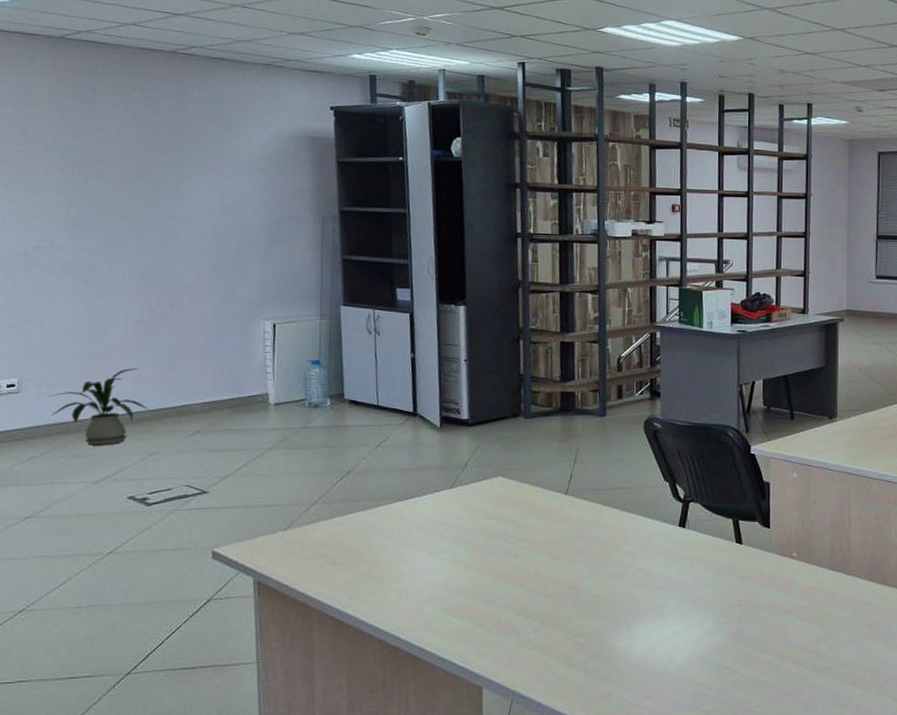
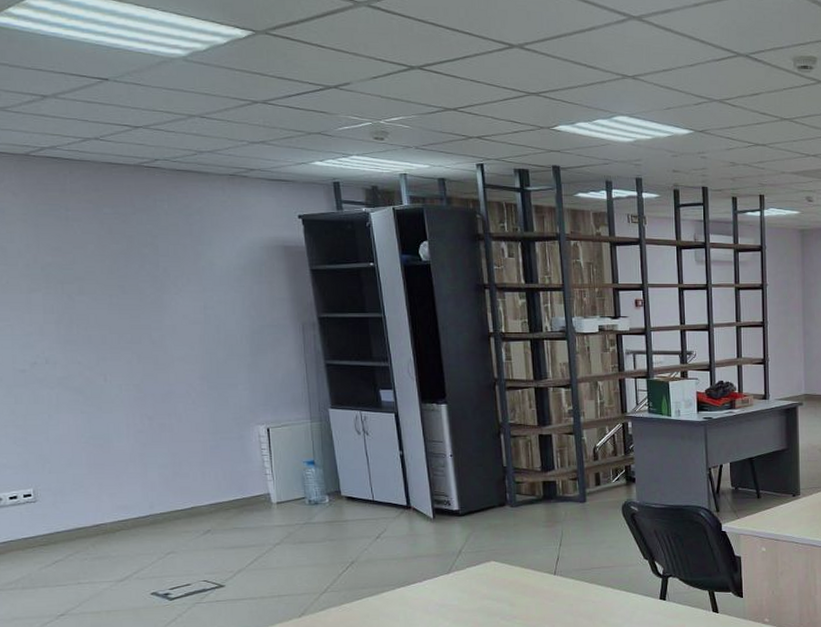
house plant: present [47,368,149,446] -> none [63,475,160,548]

